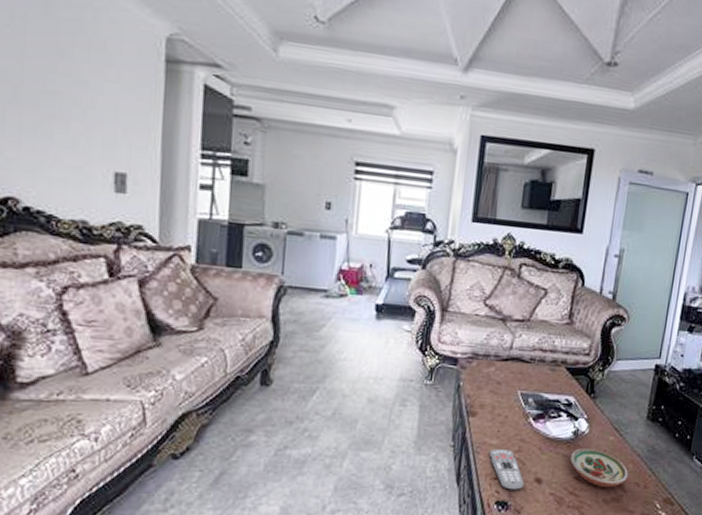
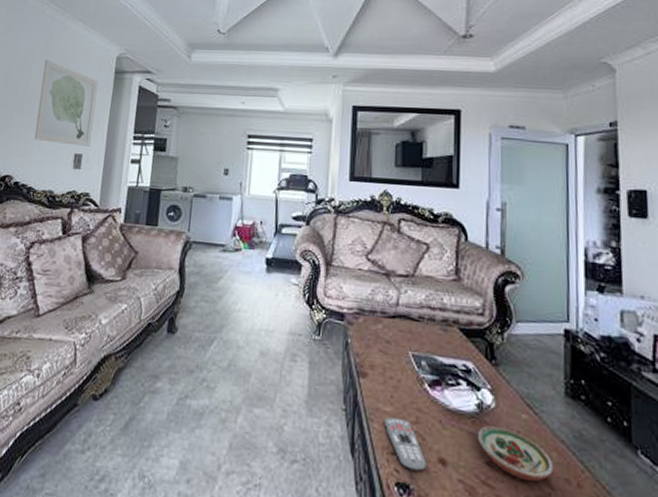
wall art: none [45,28,141,163] -> present [34,59,98,146]

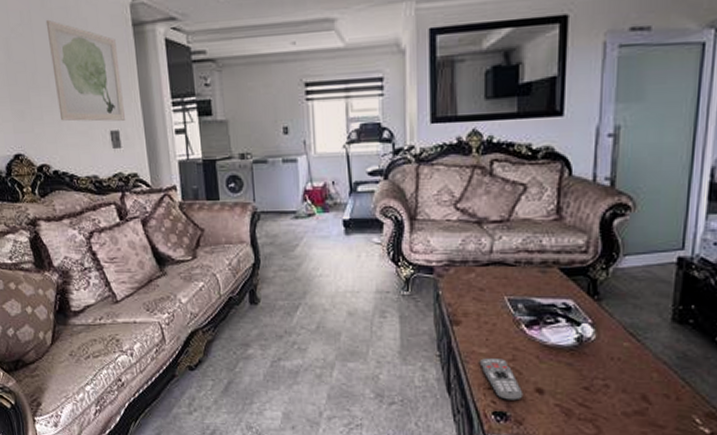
decorative bowl: present [478,425,554,482] -> none [577,356,654,400]

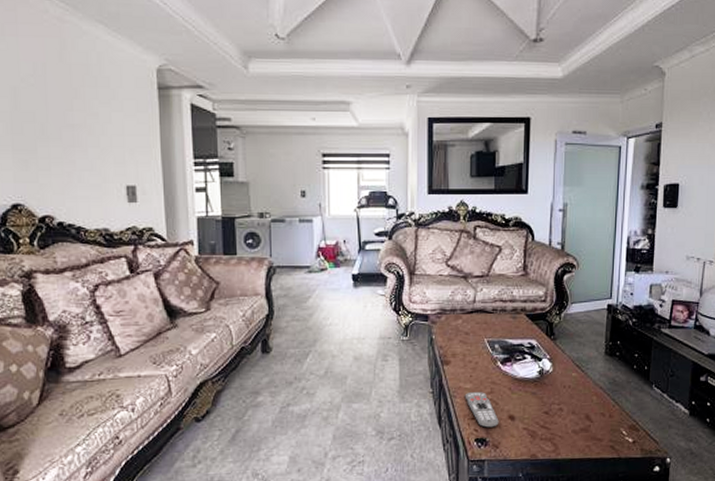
wall art: present [45,19,125,122] -> none [62,73,143,176]

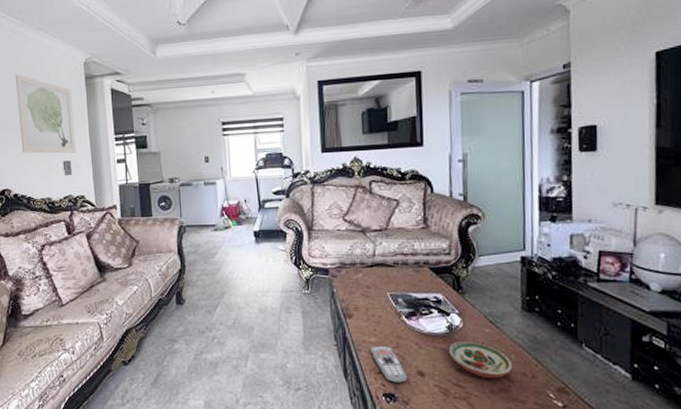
wall art: none [62,73,143,176] -> present [15,74,76,154]
decorative bowl: none [539,385,594,420] -> present [449,341,513,379]

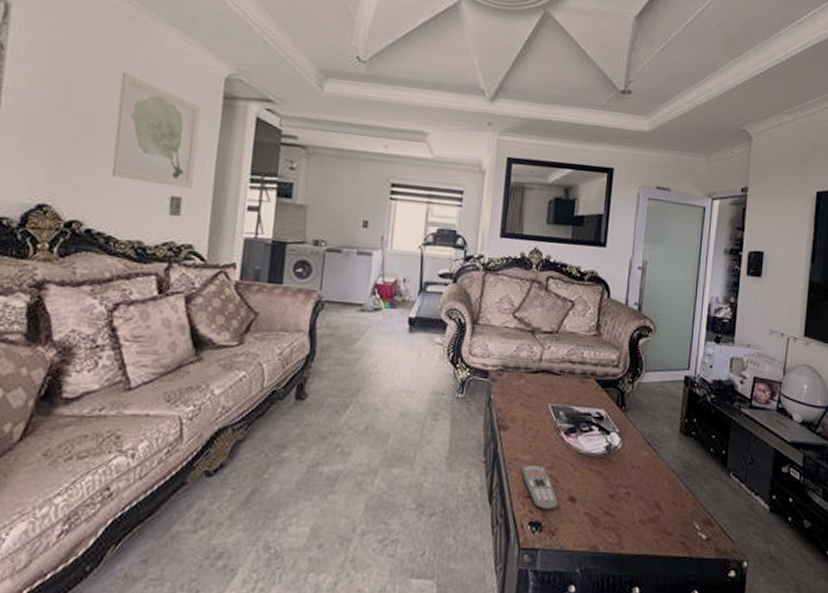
decorative bowl: present [449,341,513,379] -> none [604,464,665,508]

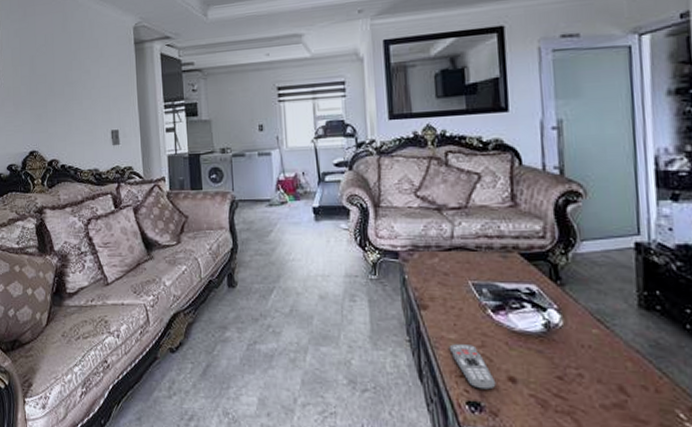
wall art: present [111,72,201,188] -> none [65,40,124,123]

